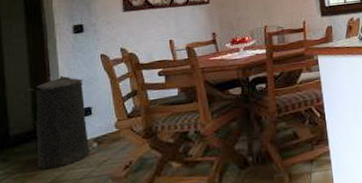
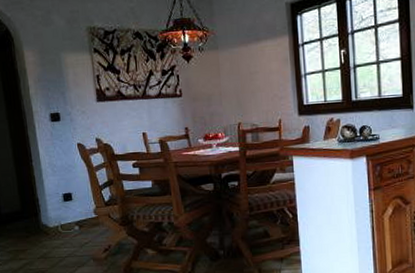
trash can: present [22,75,91,170] -> none [9,162,73,247]

